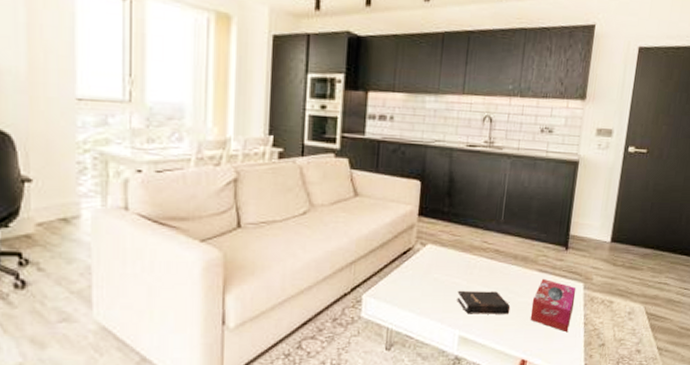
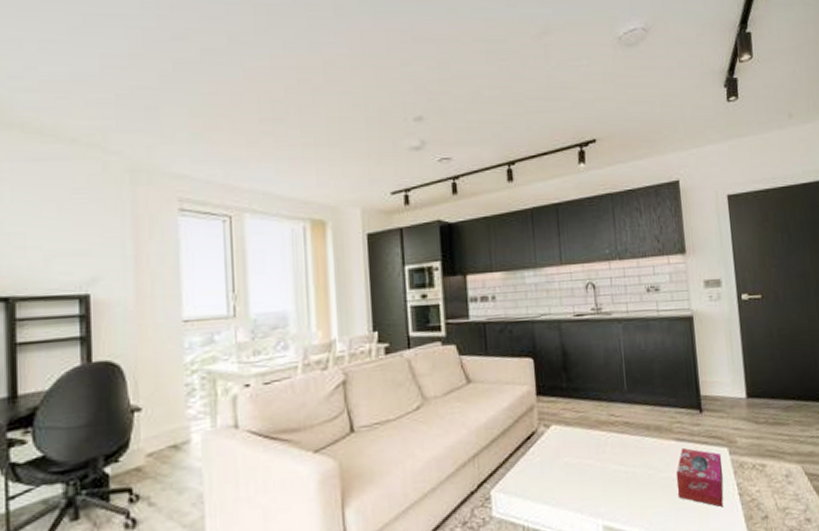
hardback book: present [457,290,511,314] -> none [592,469,654,499]

